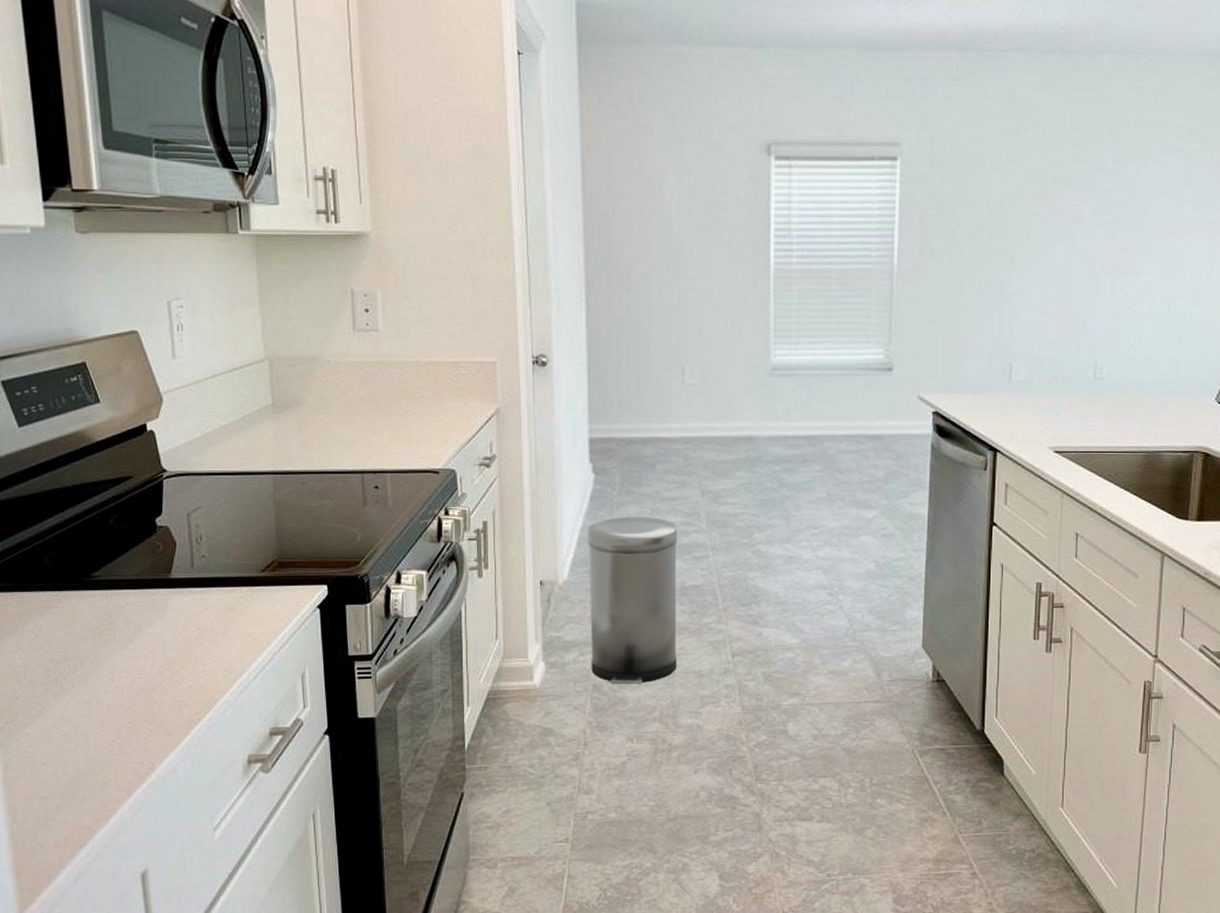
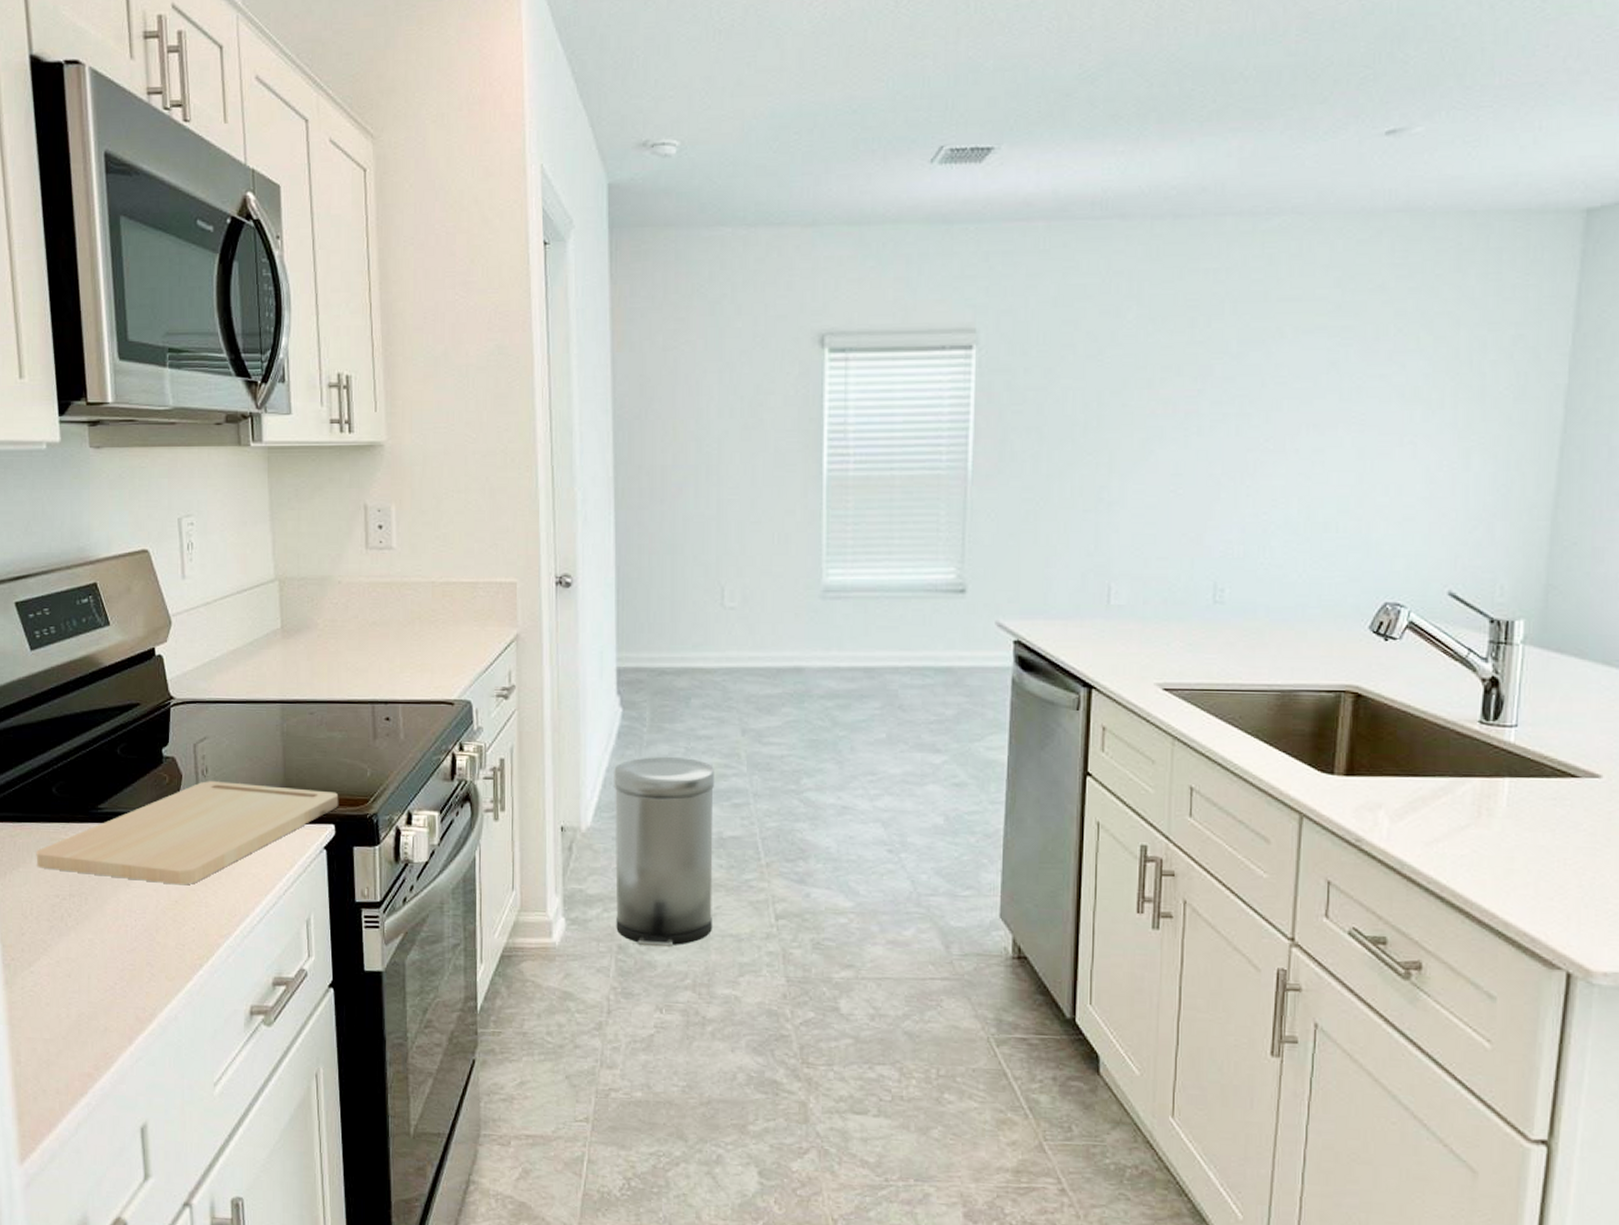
cutting board: none [29,548,331,646] -> present [36,781,339,885]

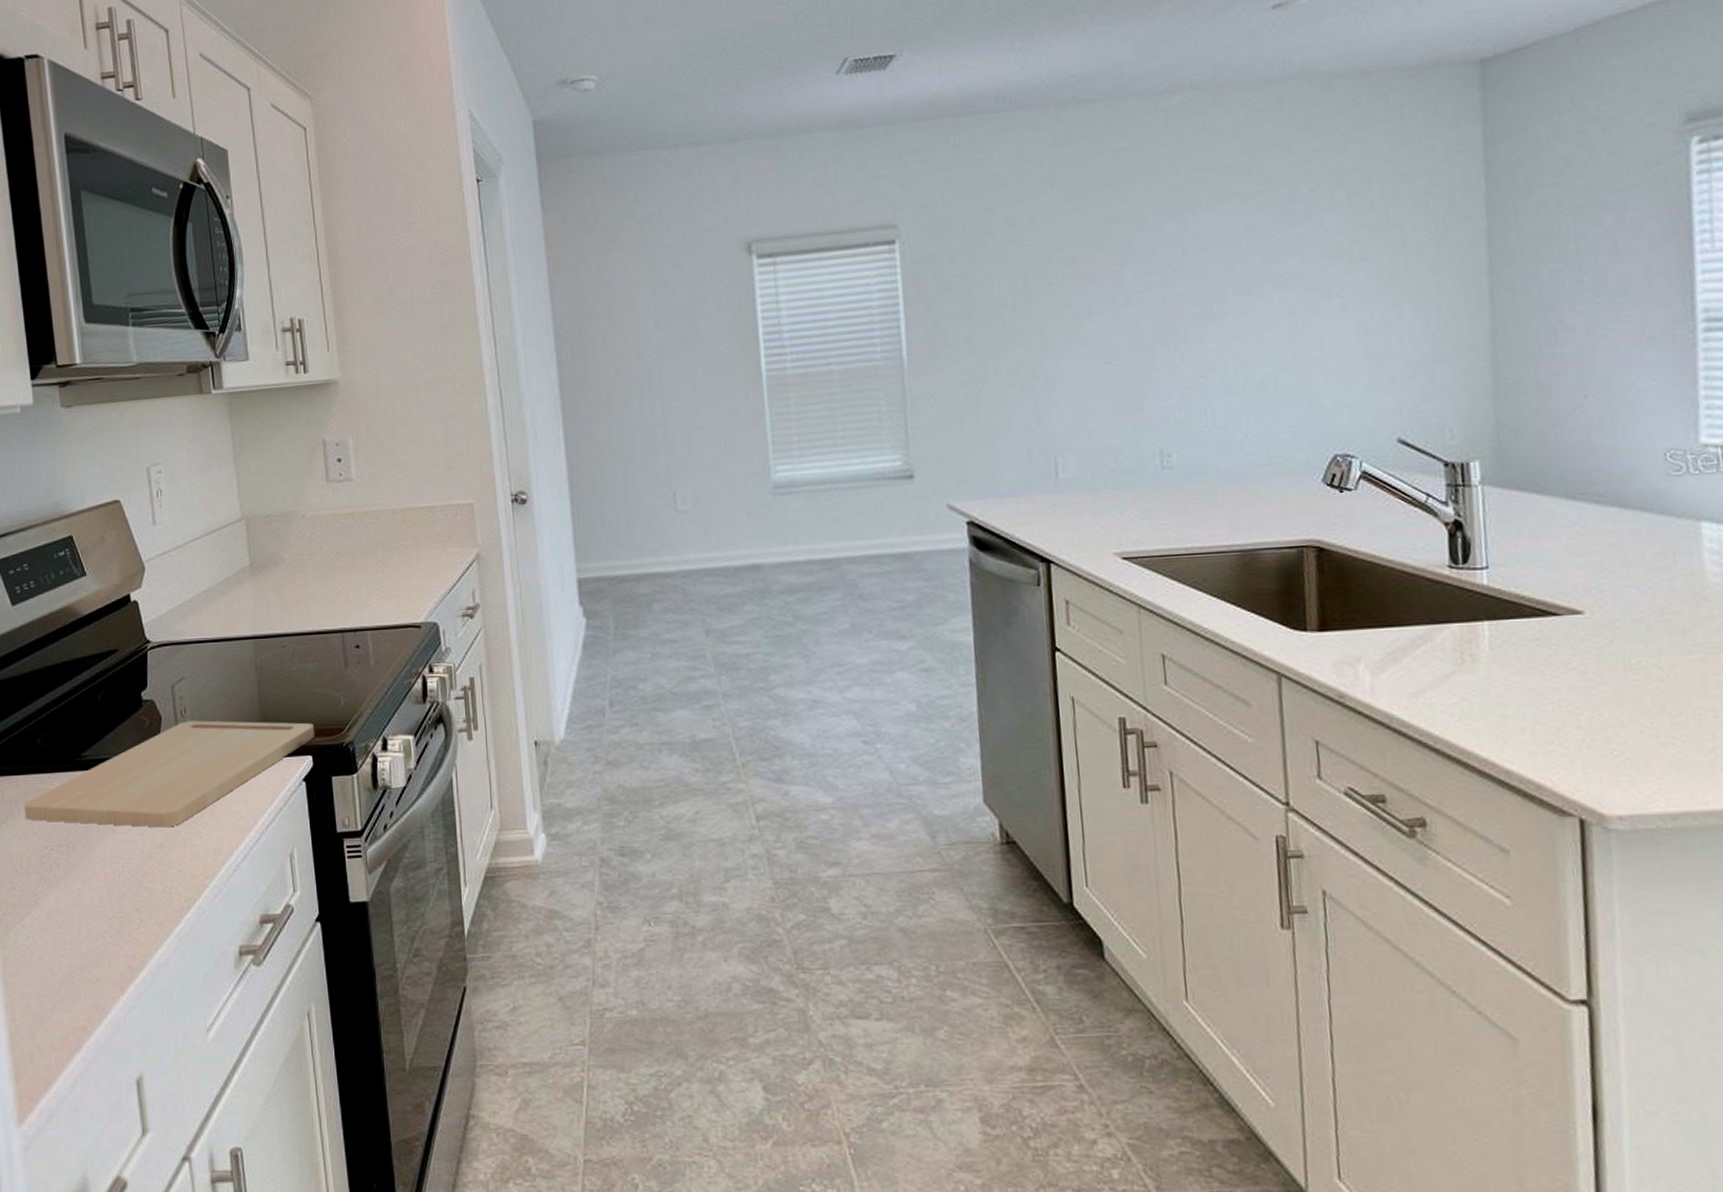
pedal bin: present [614,757,714,948] -> none [582,663,694,858]

